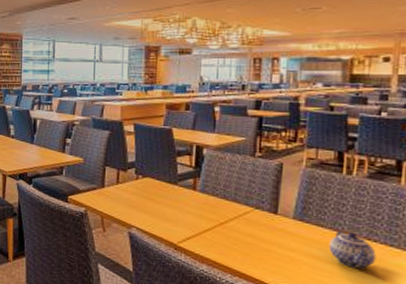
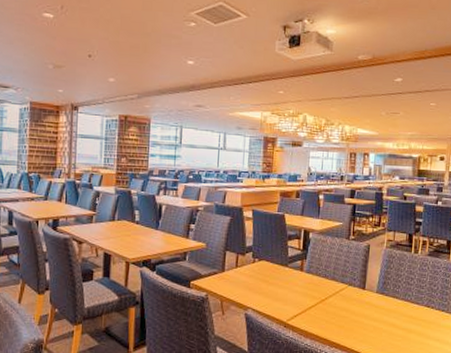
teapot: present [328,230,376,269] -> none [401,301,433,332]

